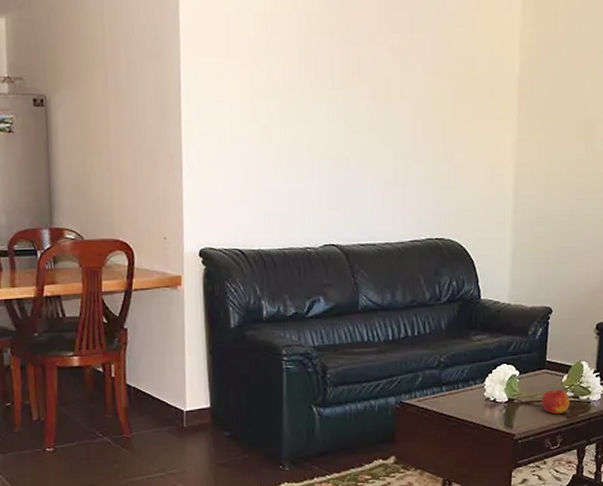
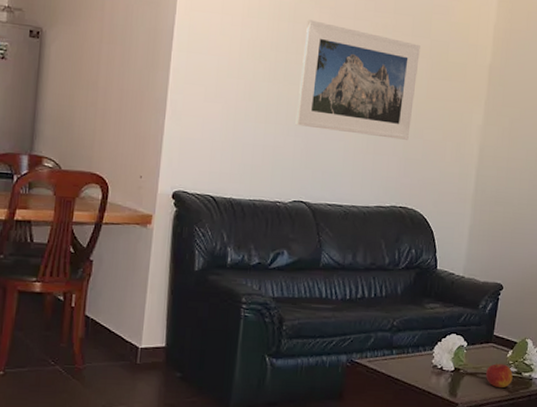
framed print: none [317,51,442,168] -> present [295,20,420,140]

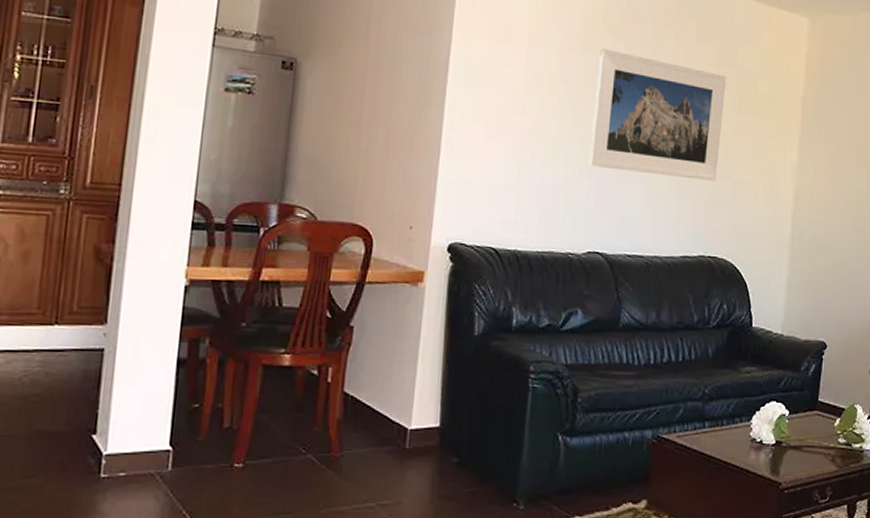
apple: present [485,363,513,388] -> none [810,434,842,462]

